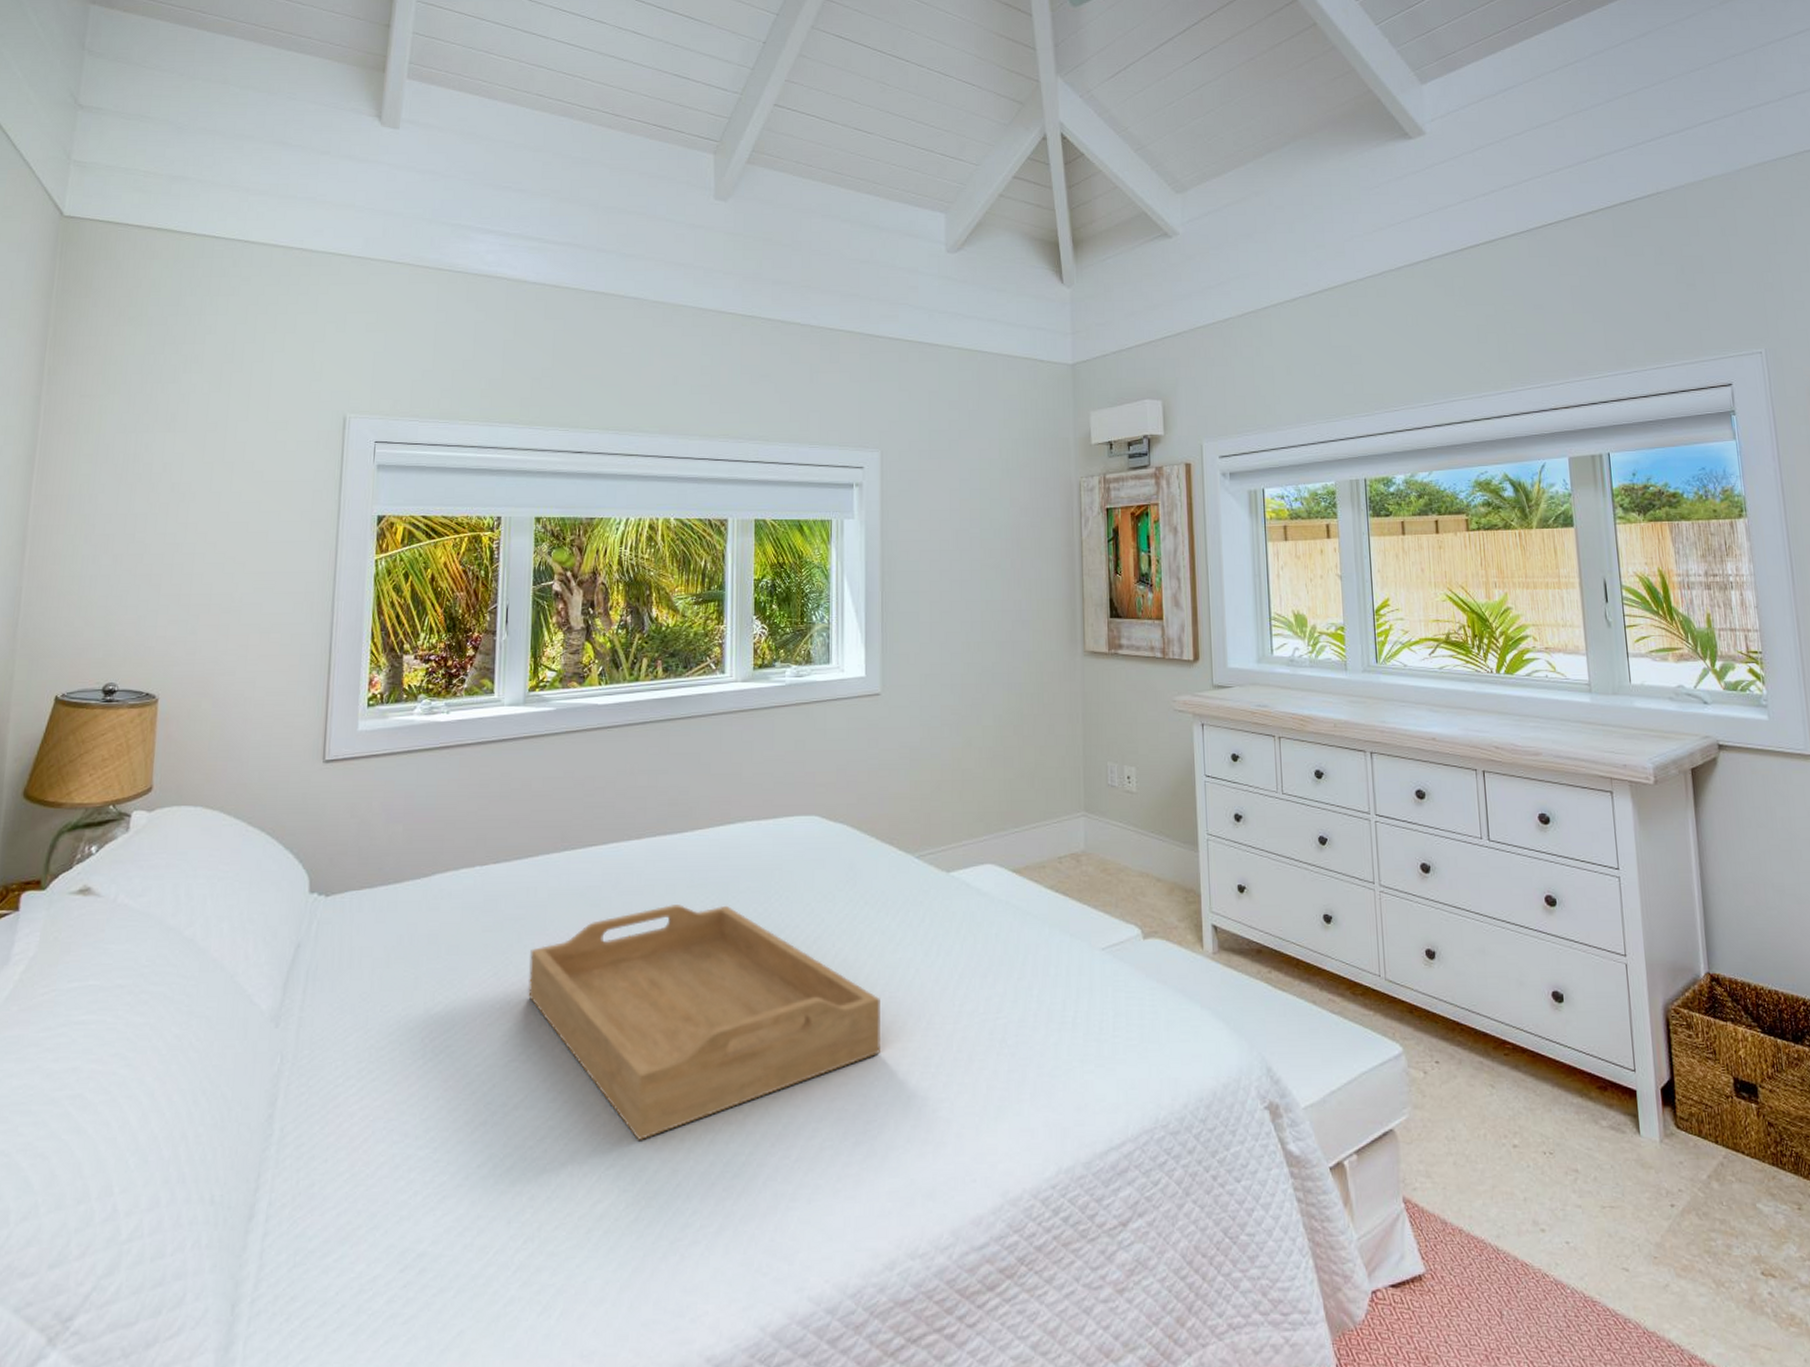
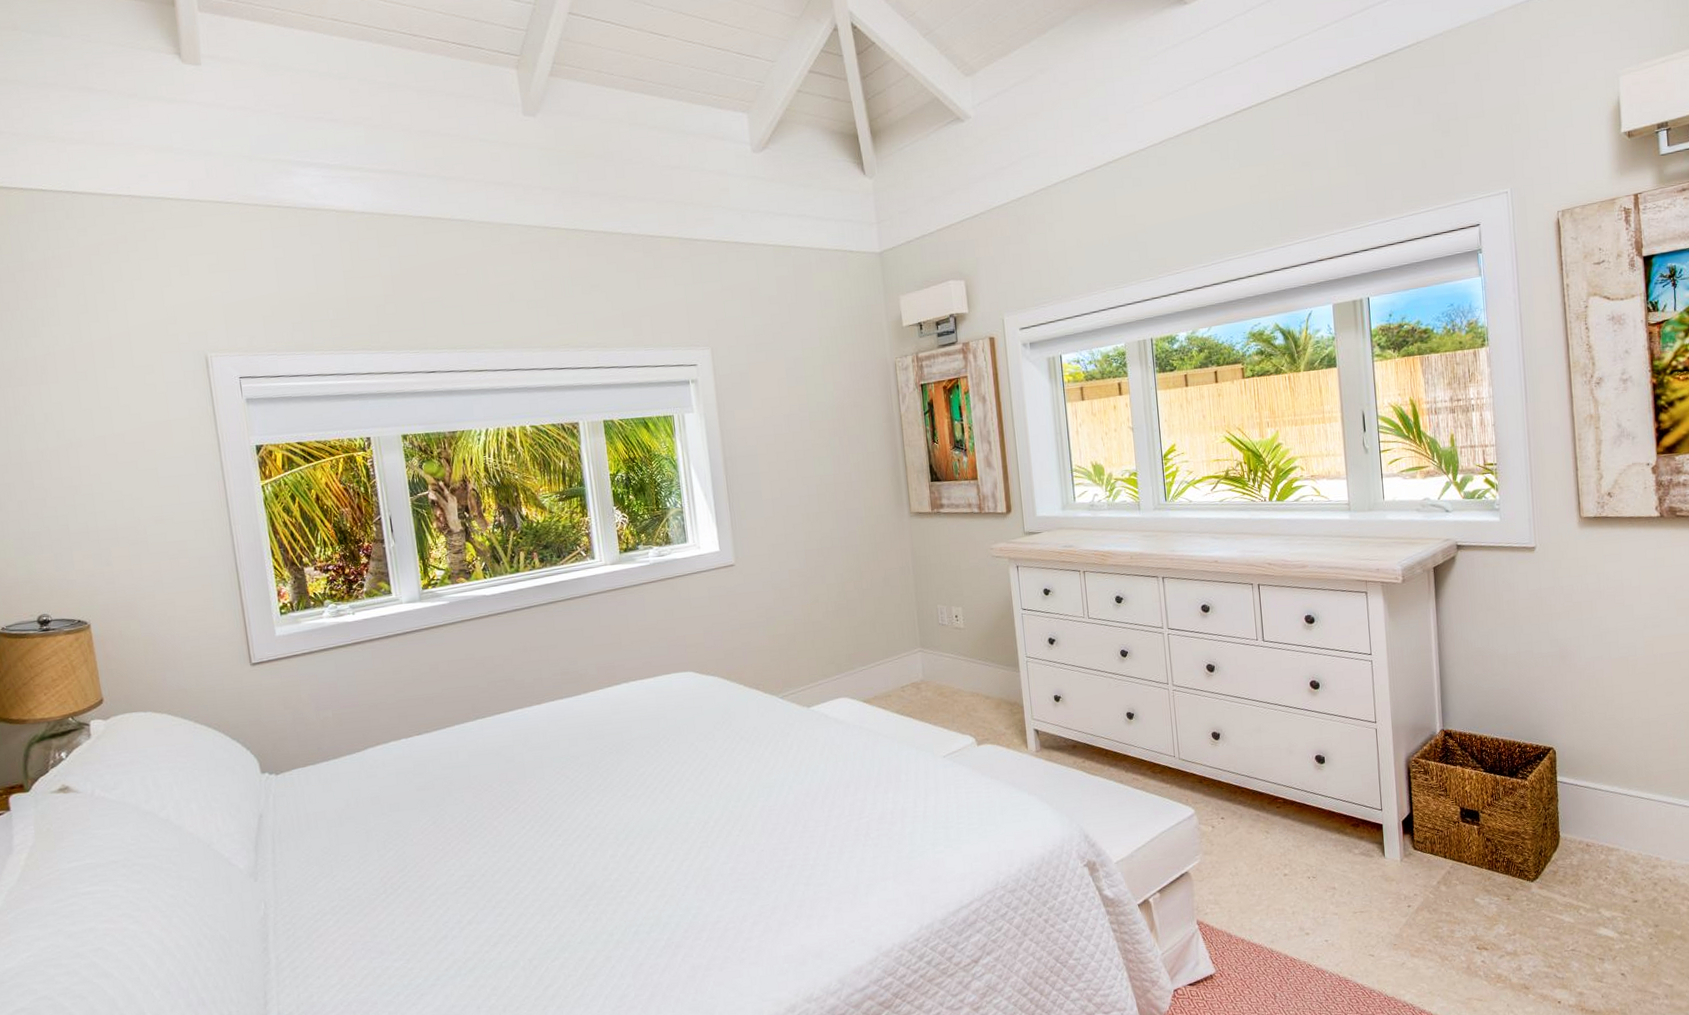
serving tray: present [528,904,880,1140] -> none [461,750,766,938]

